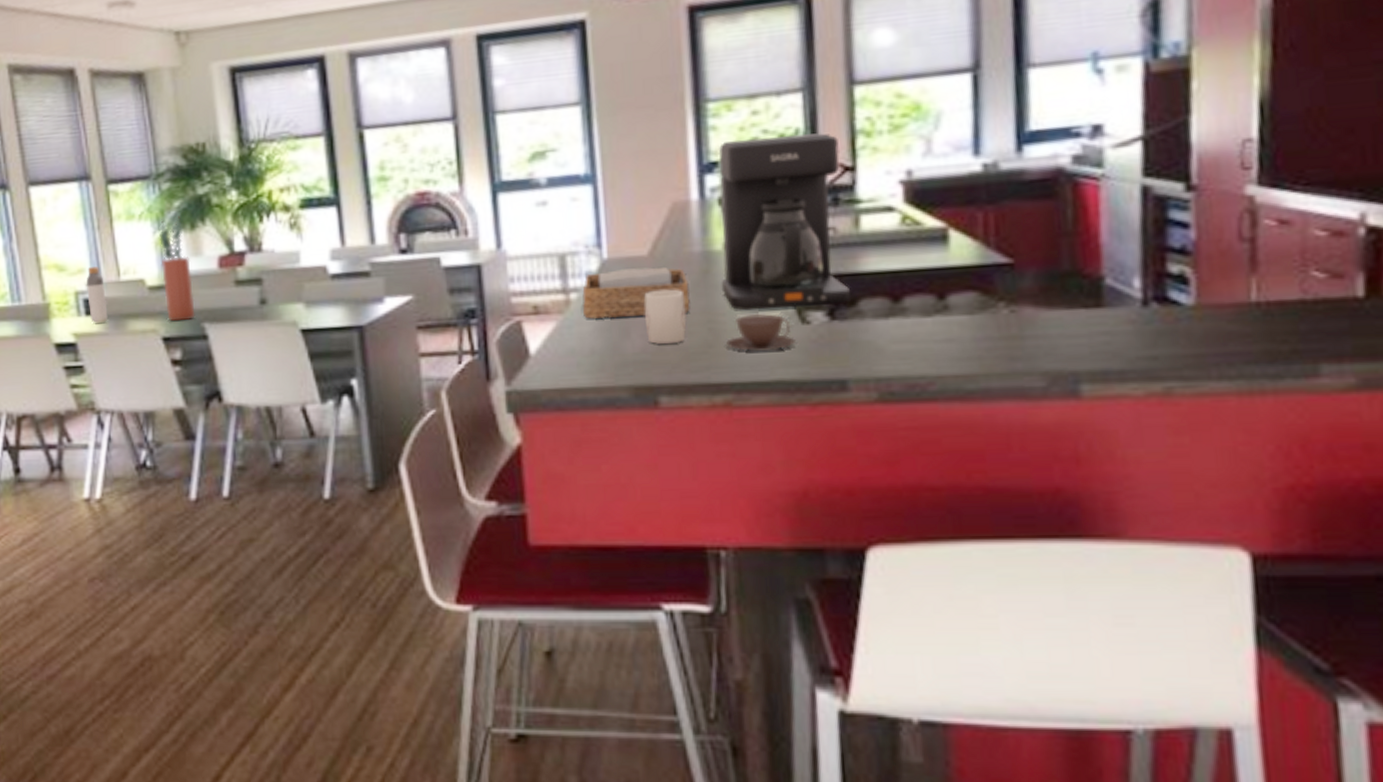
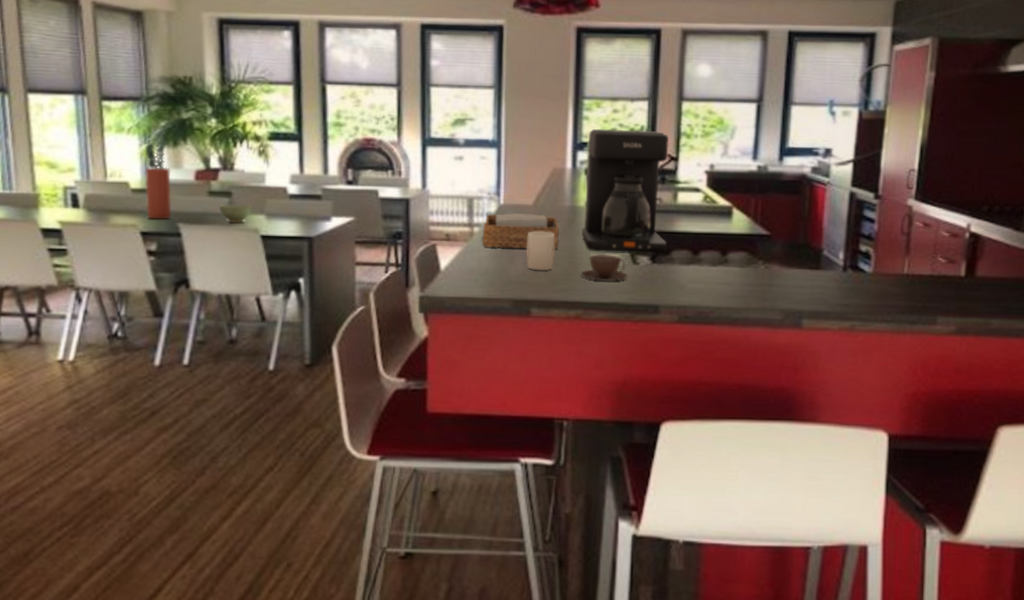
bottle: present [87,267,108,324] -> none [75,167,93,216]
bowl: none [248,292,288,317] -> present [218,204,253,223]

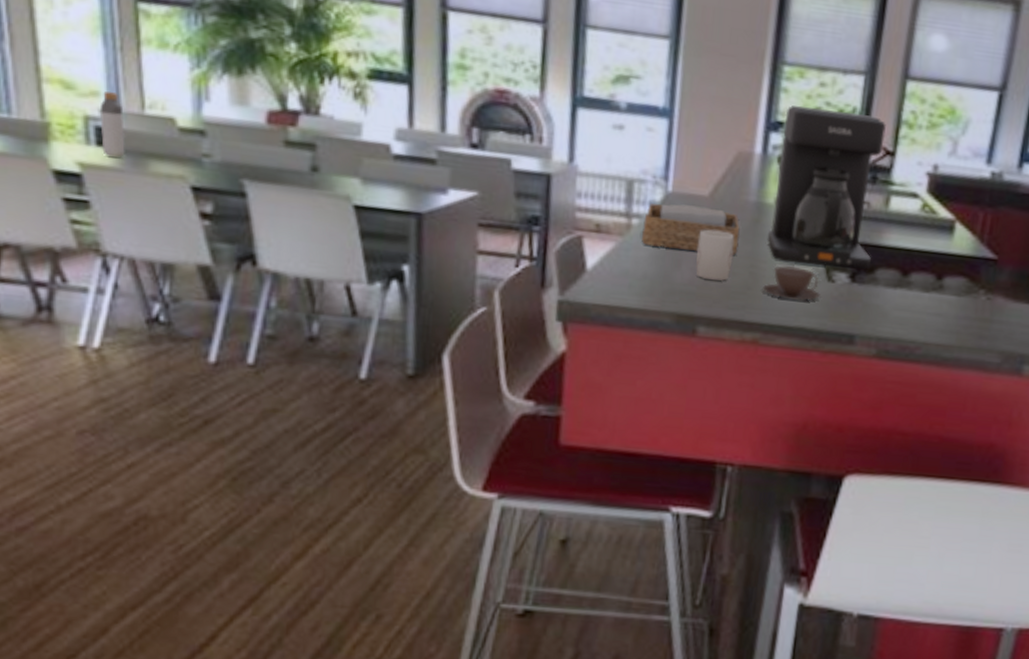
bottle: none [75,167,93,216] -> present [100,91,125,158]
vase: present [144,134,172,220] -> none [197,55,235,174]
bowl: present [218,204,253,223] -> none [297,160,344,186]

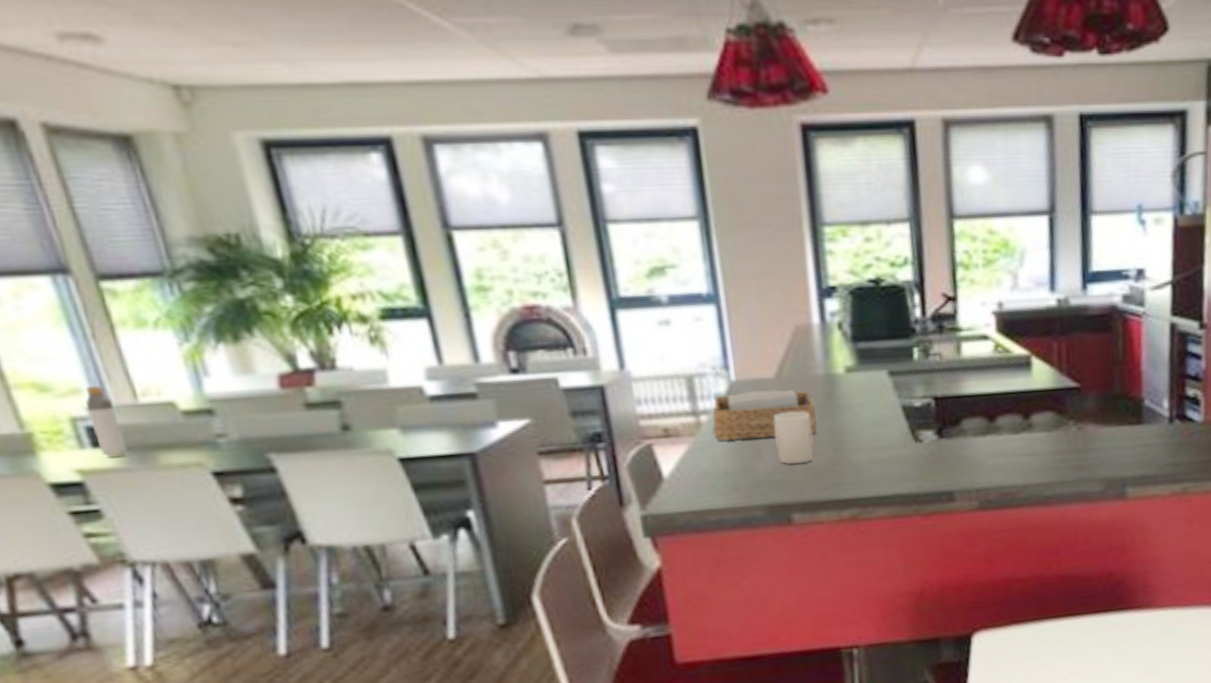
teacup: present [763,266,820,300] -> none [851,433,910,468]
coffee maker: present [767,105,886,271] -> none [835,263,956,431]

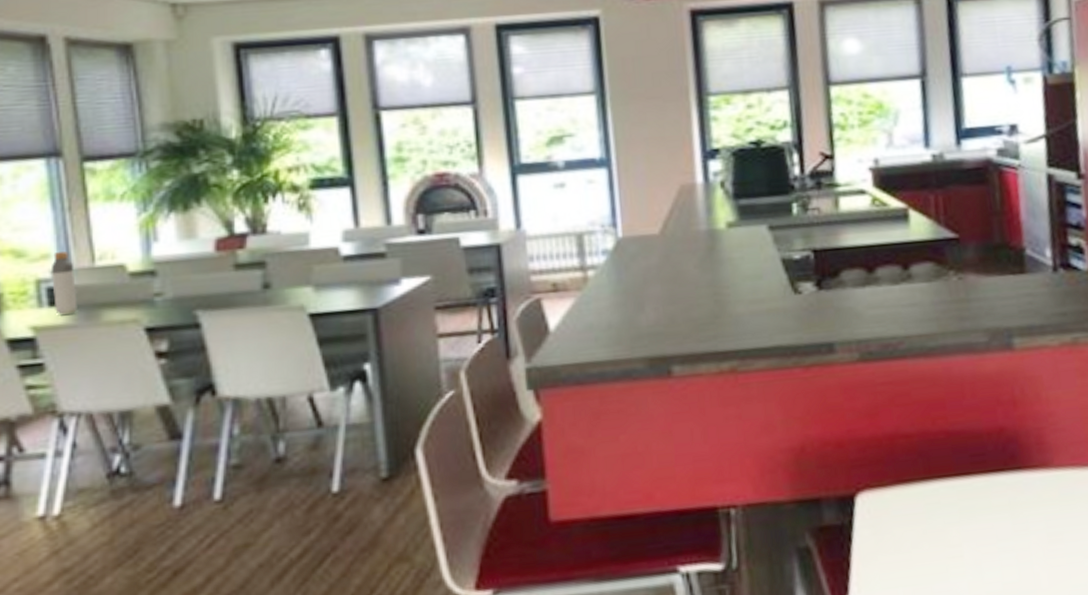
napkin holder: present [712,389,817,441] -> none [599,245,698,295]
mug: present [773,411,814,465] -> none [656,265,696,317]

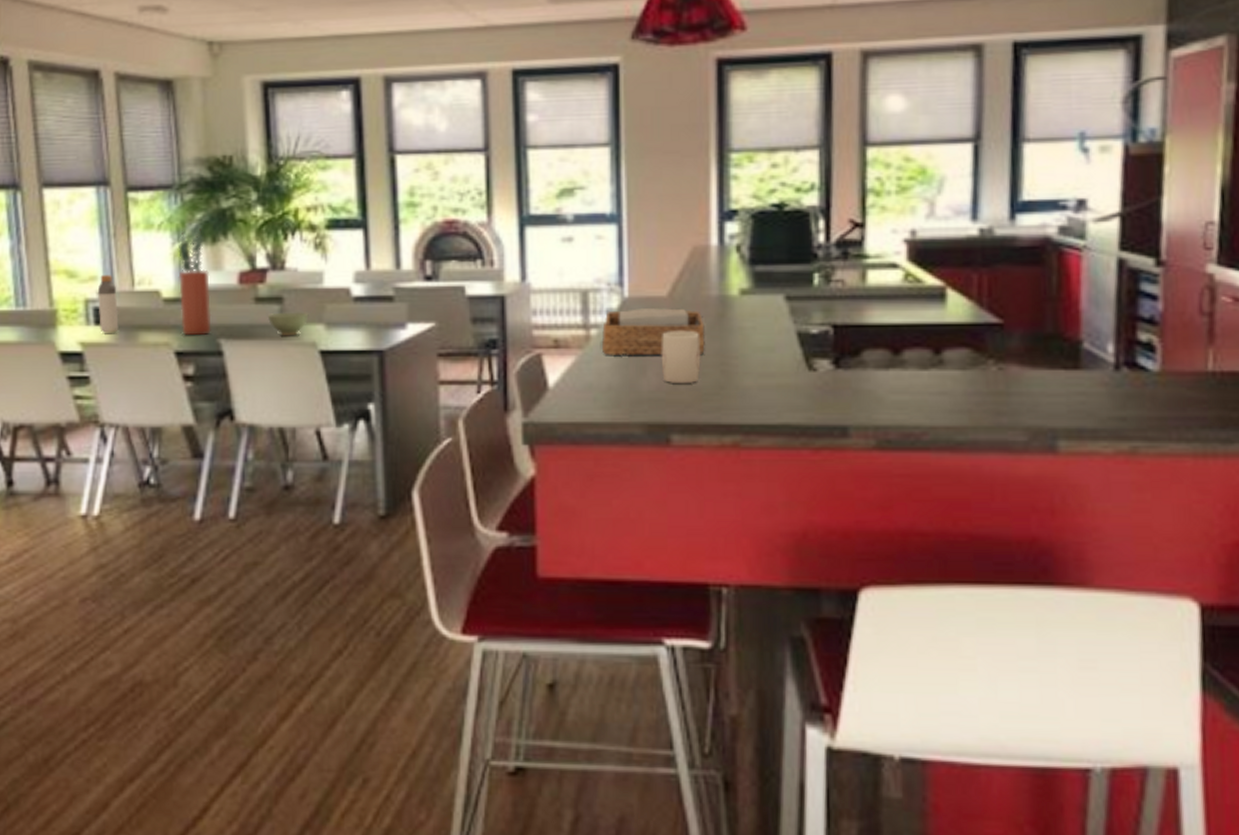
vase: none [145,196,186,310] -> present [178,228,212,336]
bowl: none [249,275,295,302] -> present [267,312,309,336]
napkin holder: none [599,245,698,295] -> present [602,308,705,356]
mug: none [656,265,696,317] -> present [661,330,701,384]

